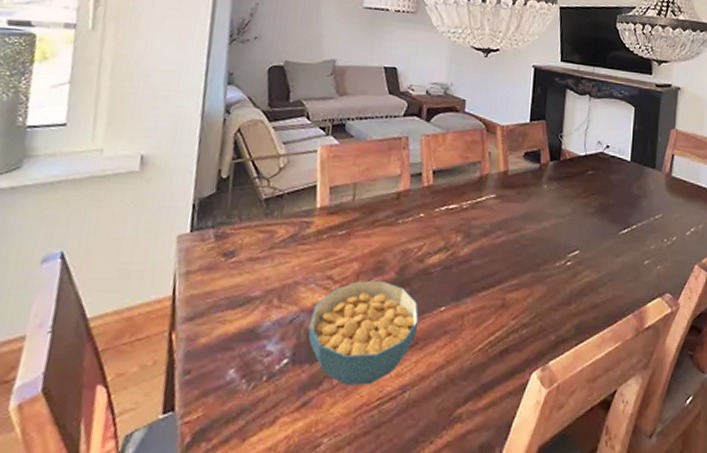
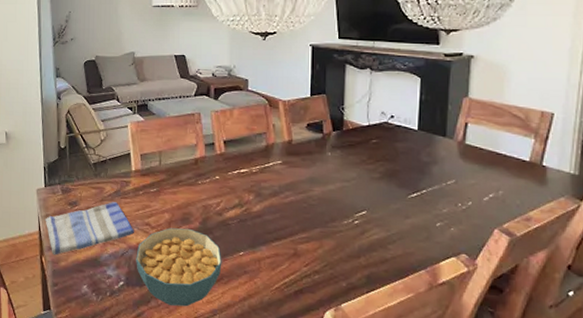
dish towel: none [183,250,311,329] -> present [45,202,134,255]

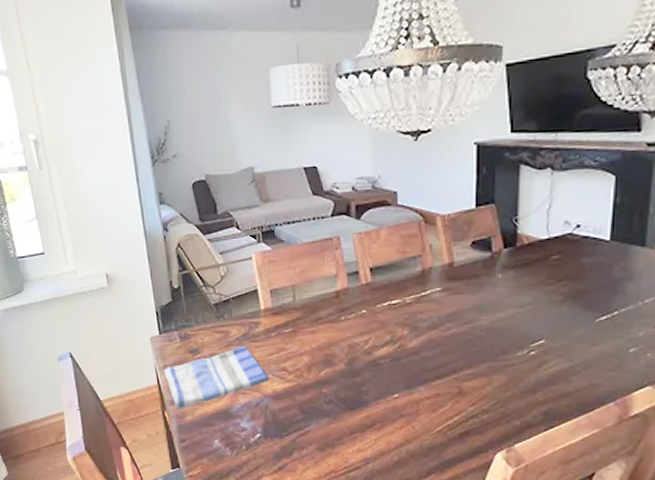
cereal bowl: present [136,228,222,307] -> none [273,371,374,457]

